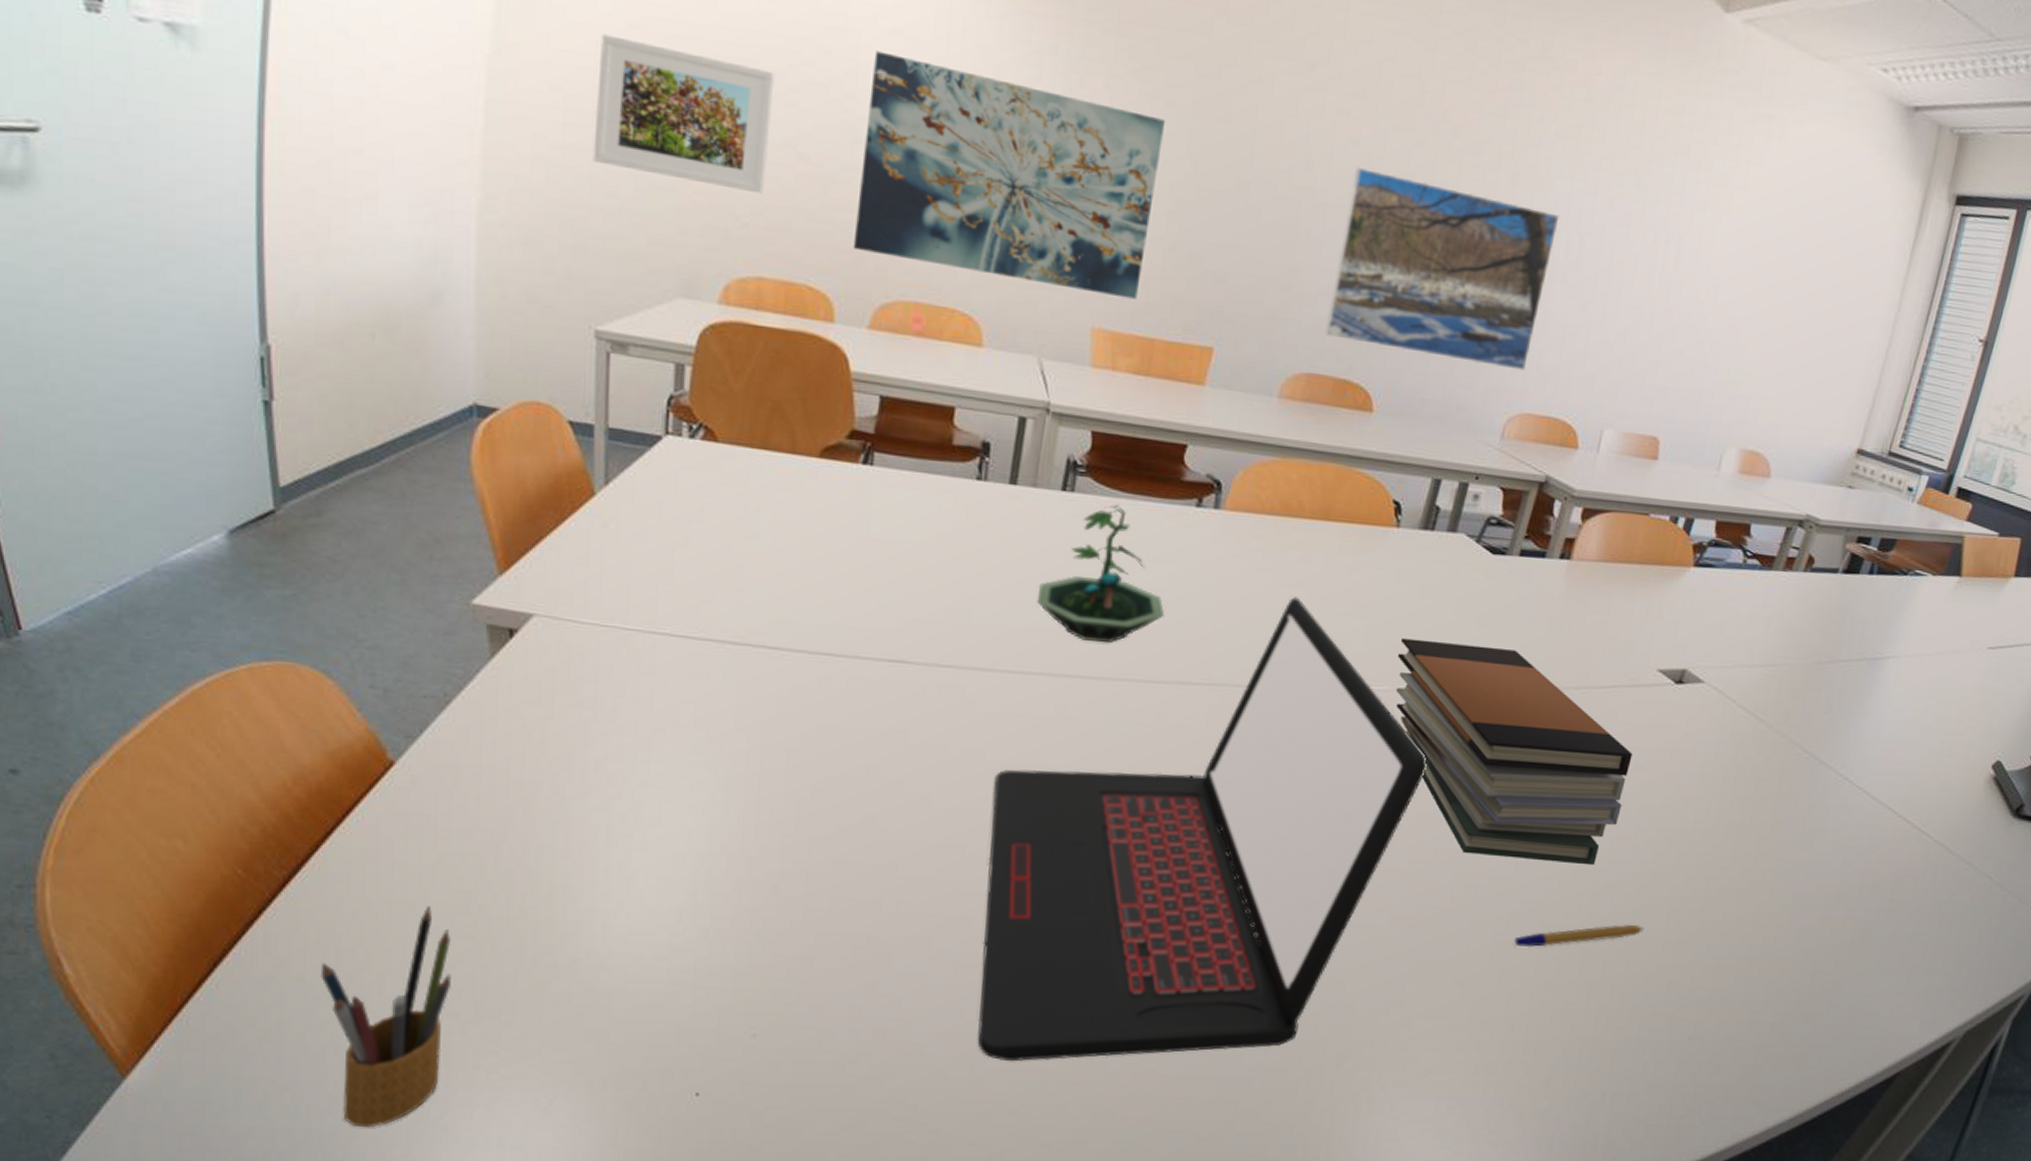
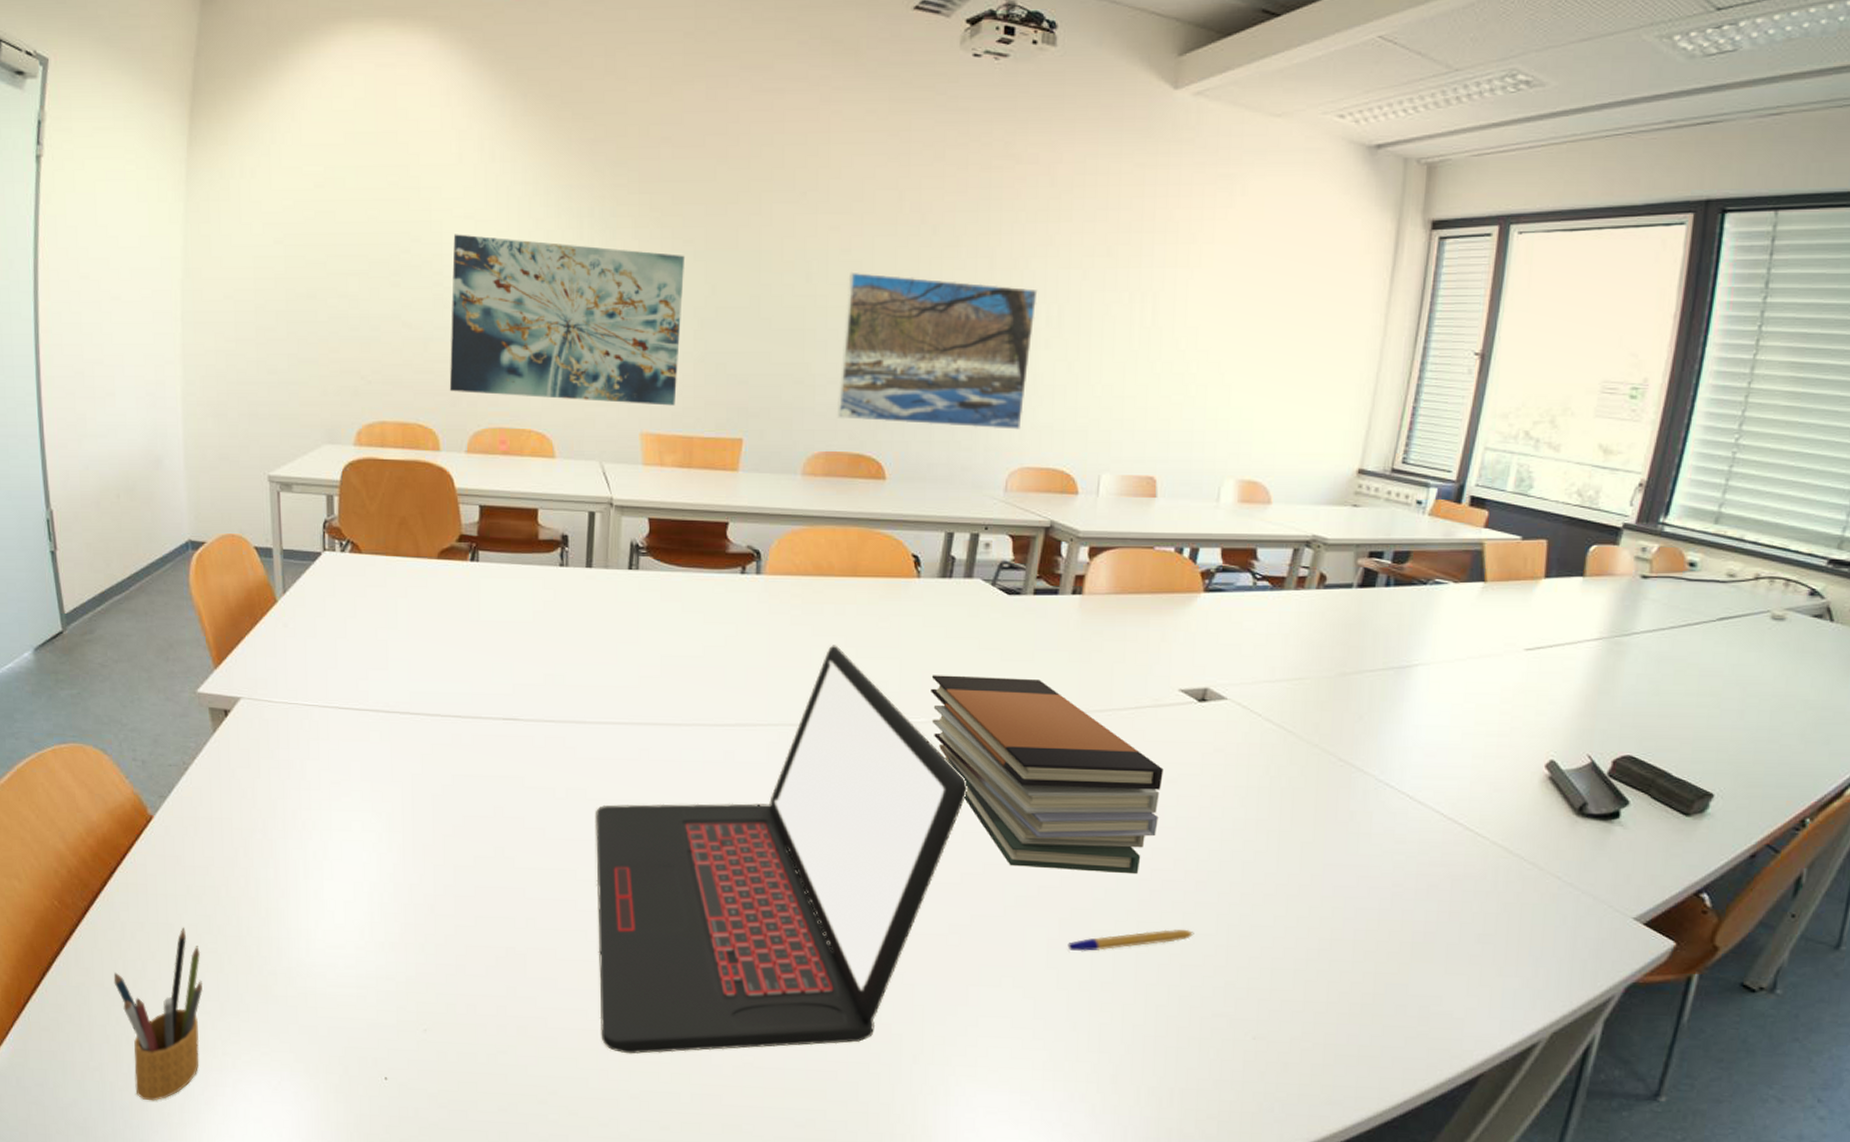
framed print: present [593,34,775,194] -> none [257,251,382,357]
terrarium: present [1036,504,1165,642] -> none [616,577,723,694]

